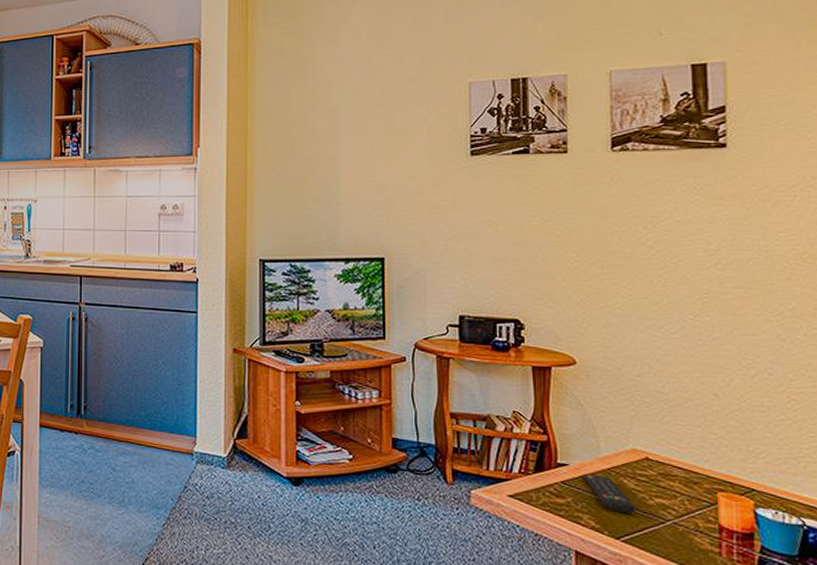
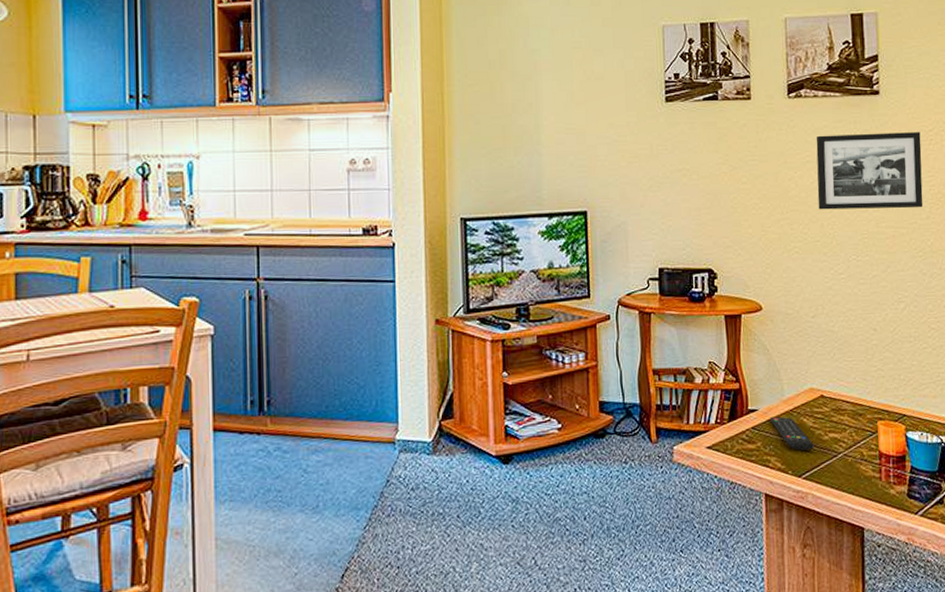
picture frame: none [645,187,783,269] -> present [816,132,923,210]

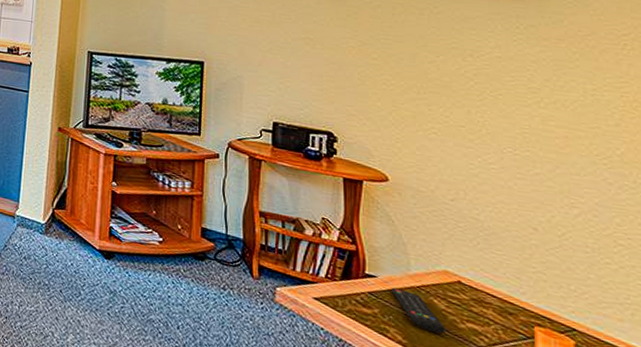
picture frame: present [816,132,923,210] -> none [464,24,611,114]

